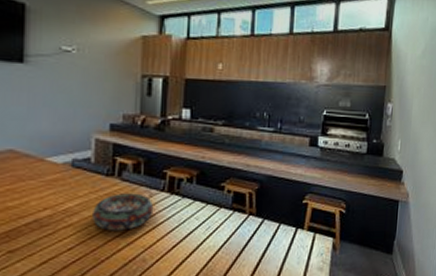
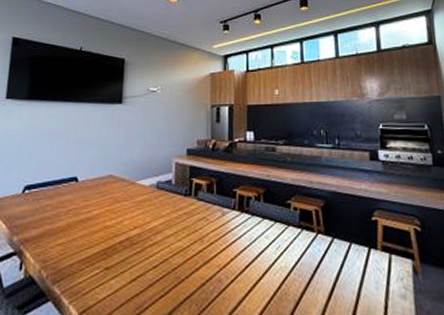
decorative bowl: present [92,193,154,231] -> none [174,212,227,250]

